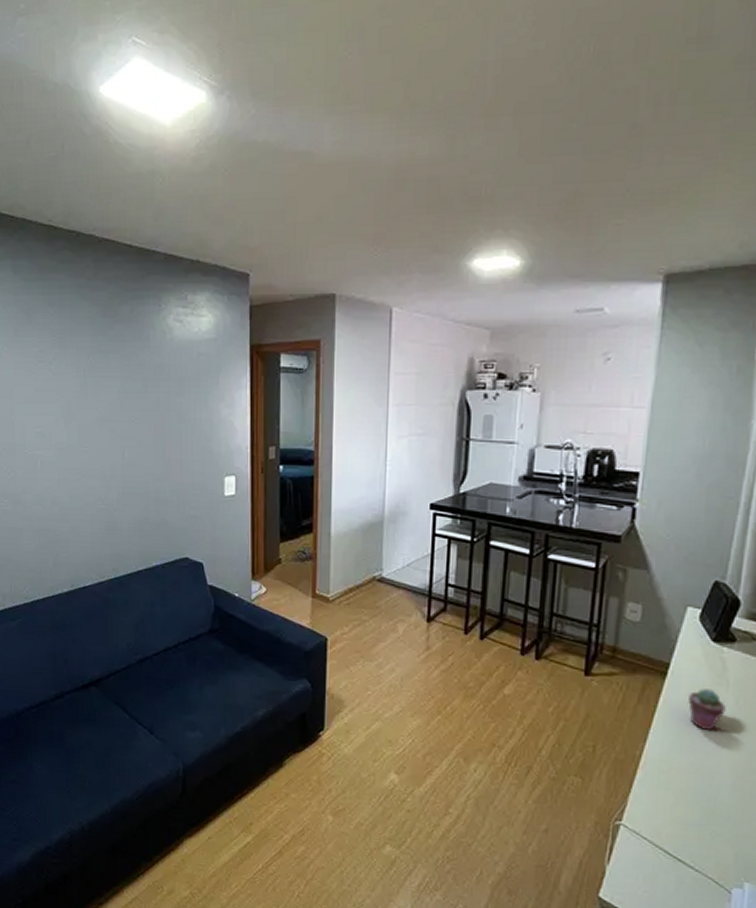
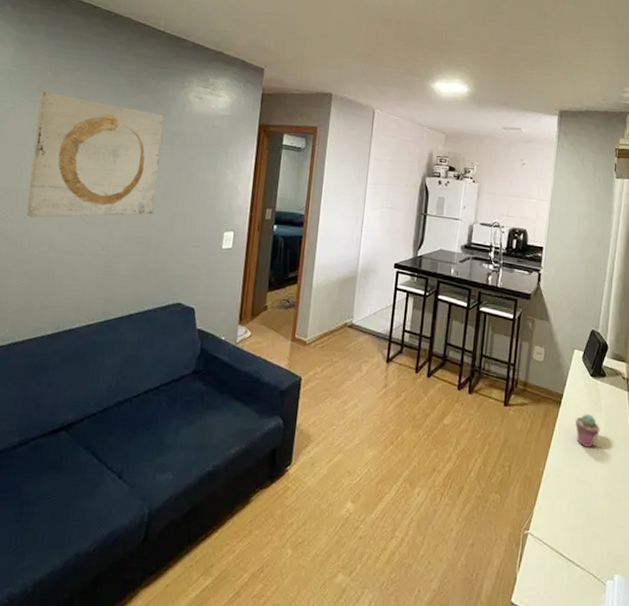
wall art: none [17,334,147,474] -> present [25,91,165,218]

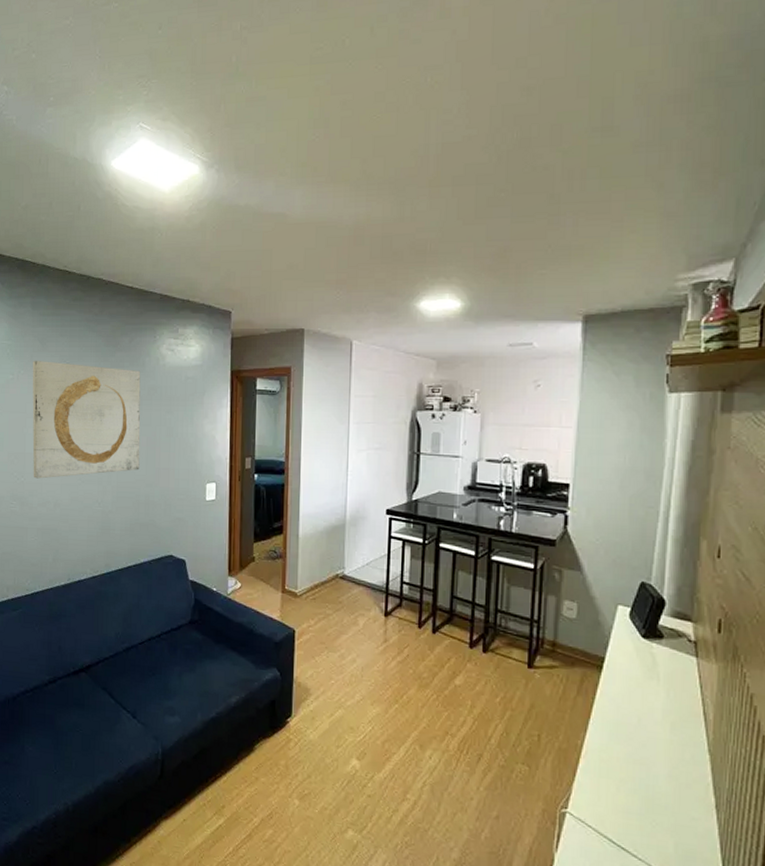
potted succulent: present [575,414,600,448] -> none [623,682,658,722]

